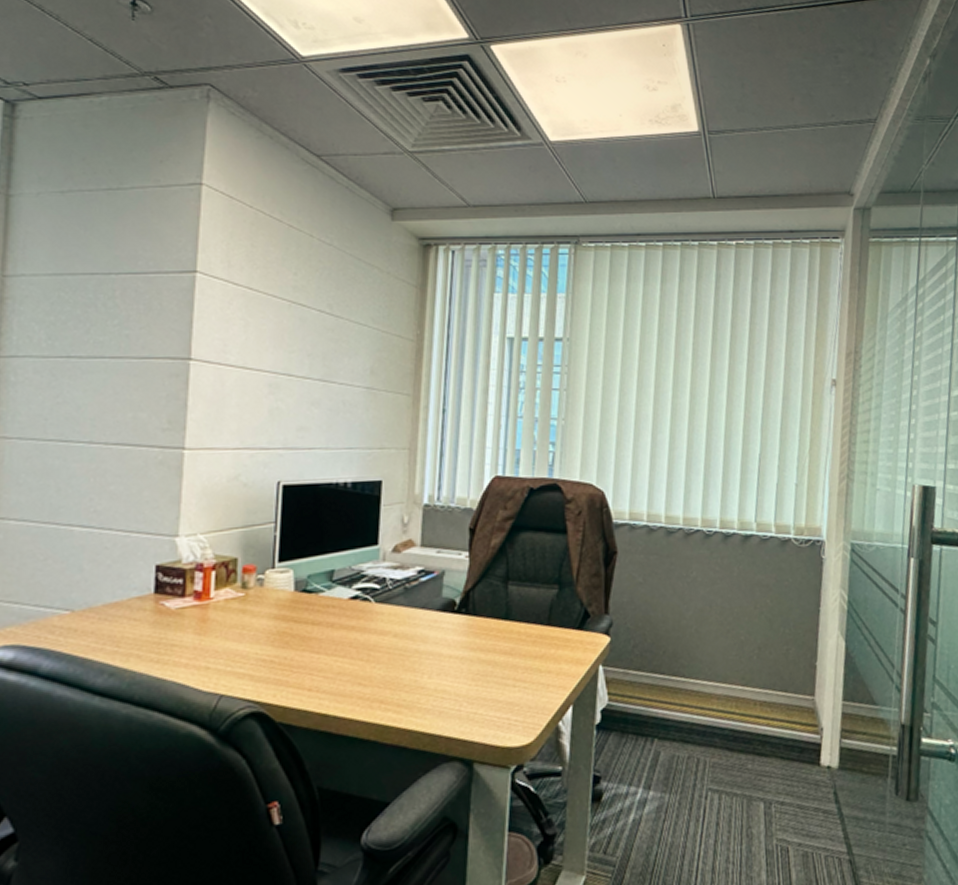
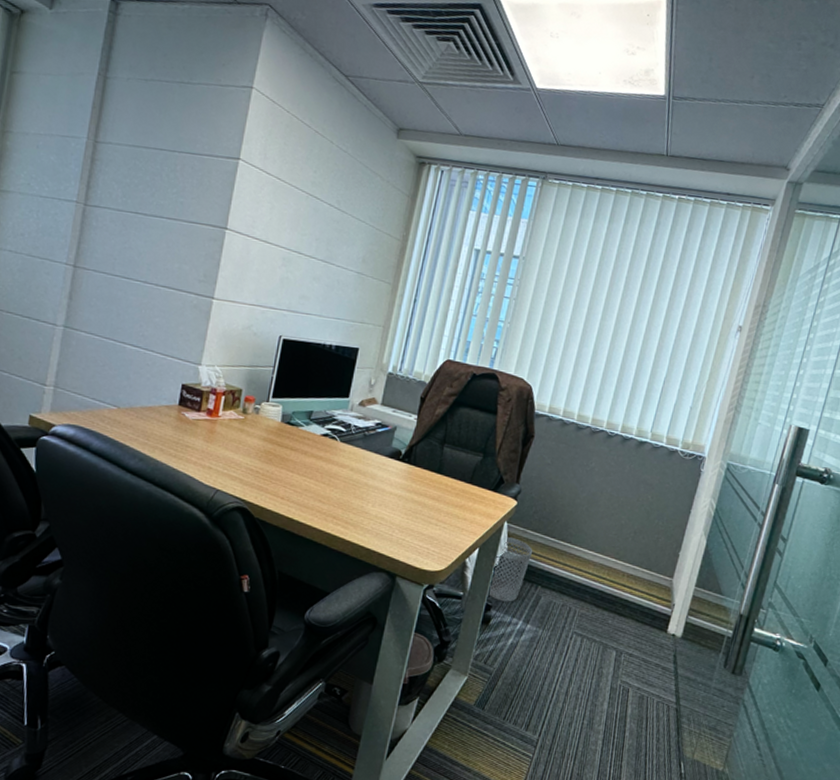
wastebasket: none [594,683,640,769] -> present [490,537,533,602]

